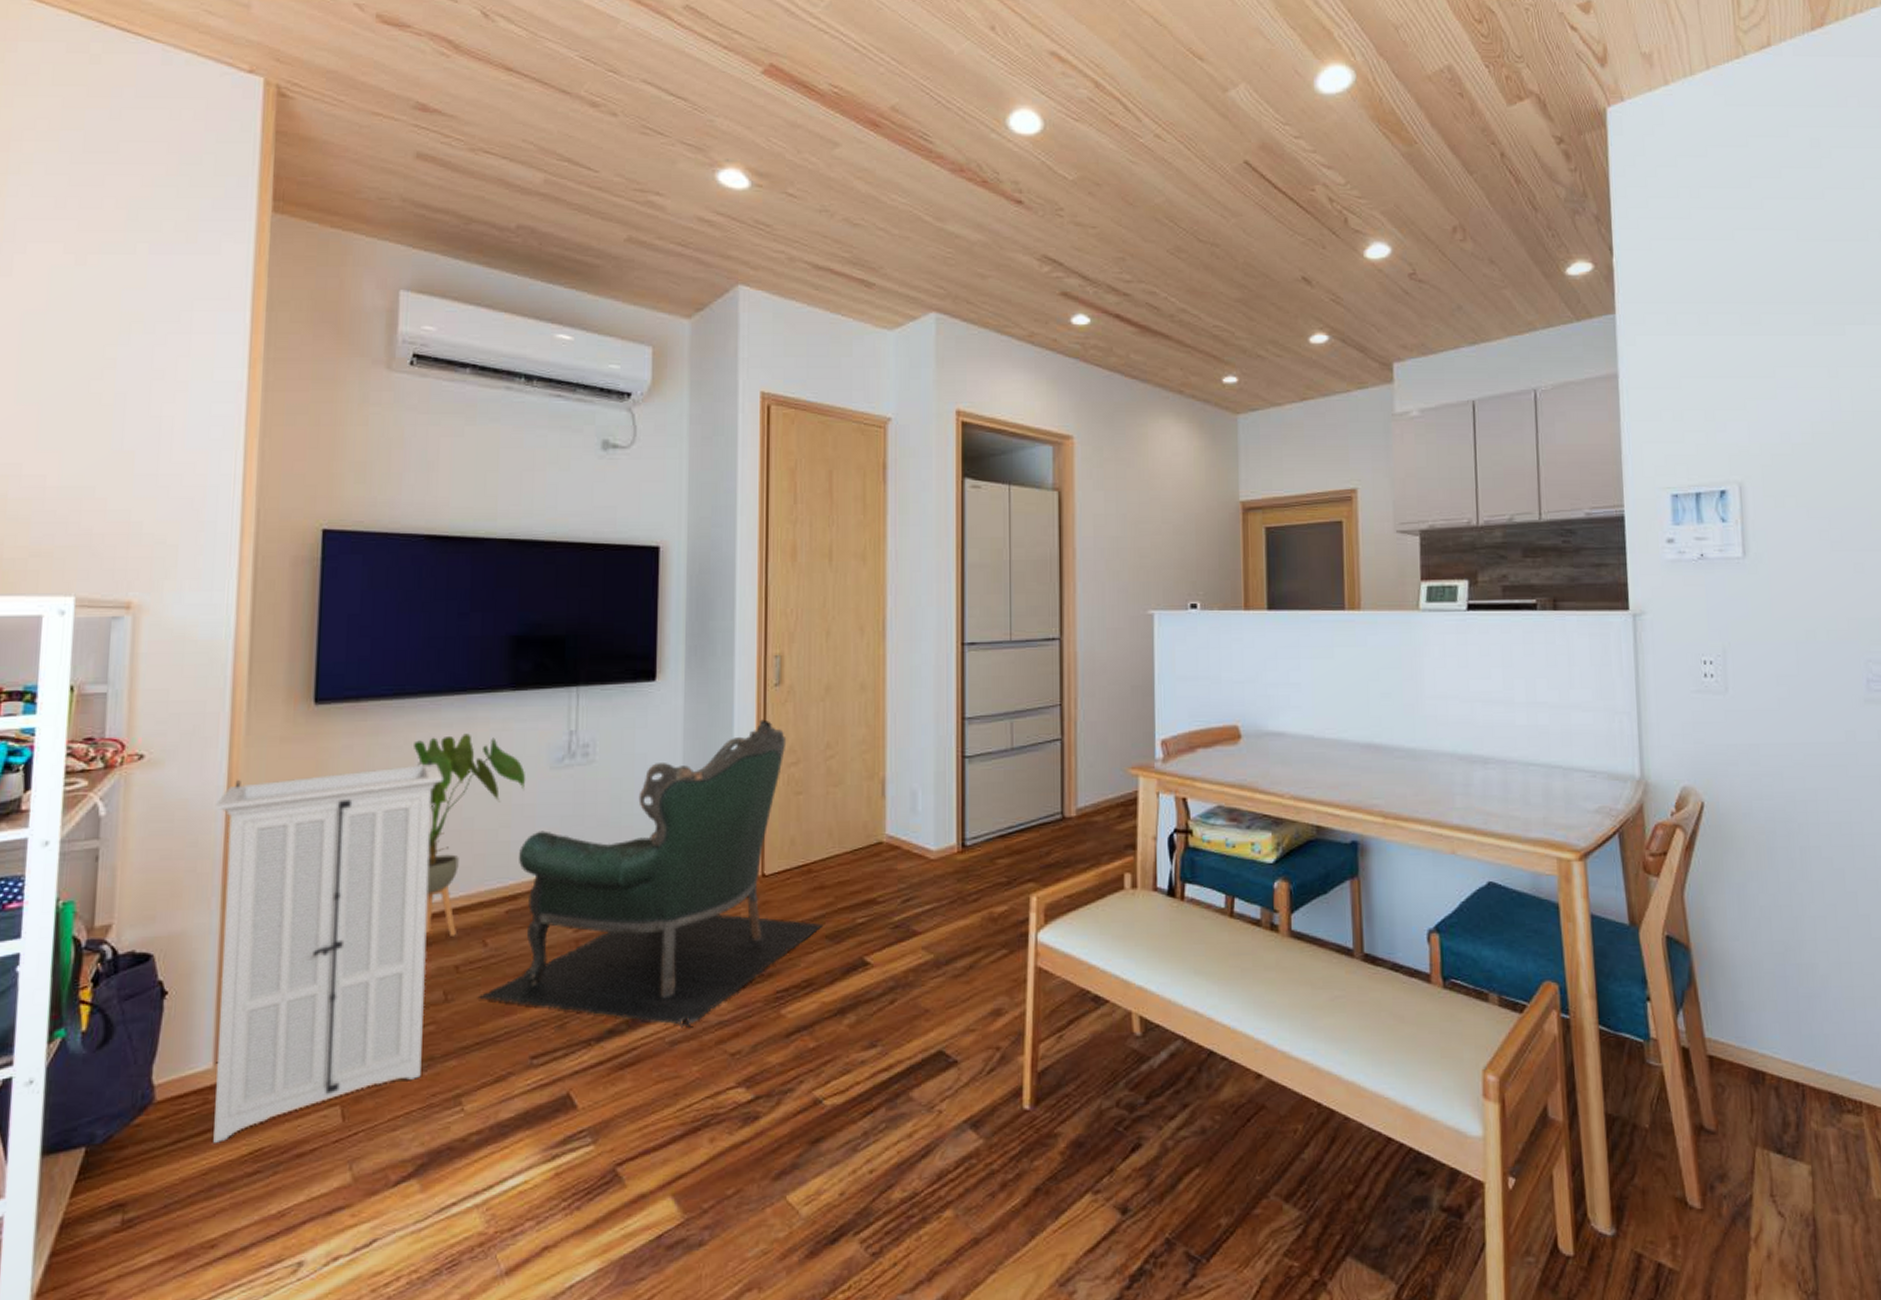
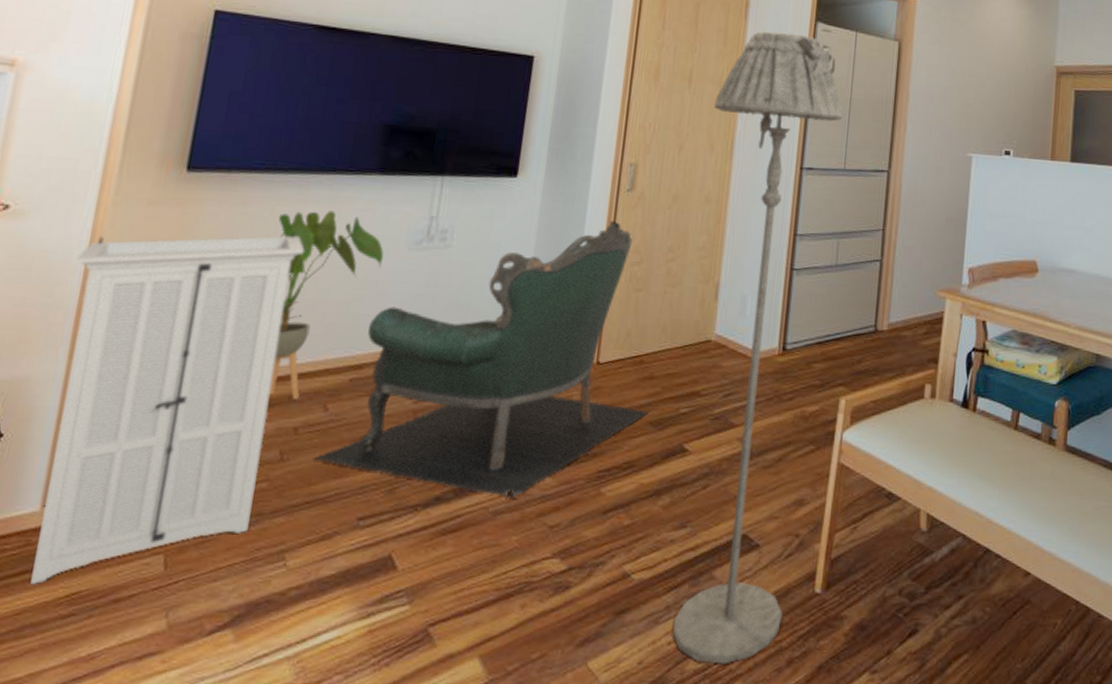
floor lamp: none [860,493,1004,1192] -> present [672,31,843,664]

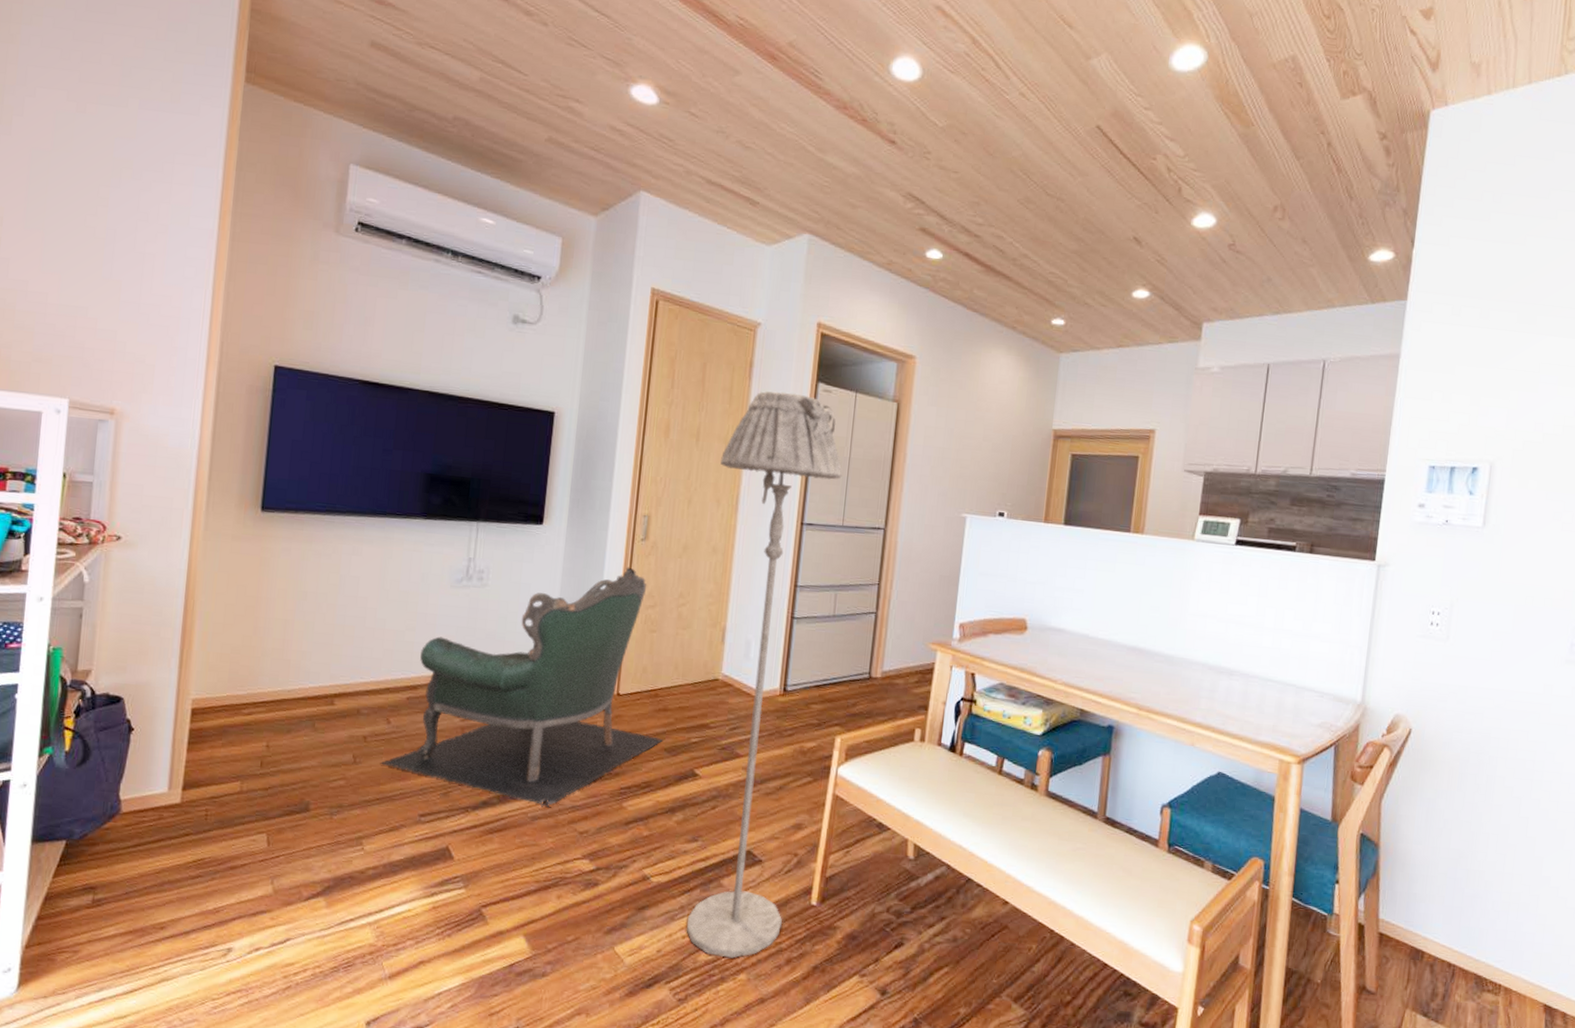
storage cabinet: present [30,231,305,586] -> none [165,566,363,851]
house plant: present [268,211,384,399] -> none [340,550,431,713]

